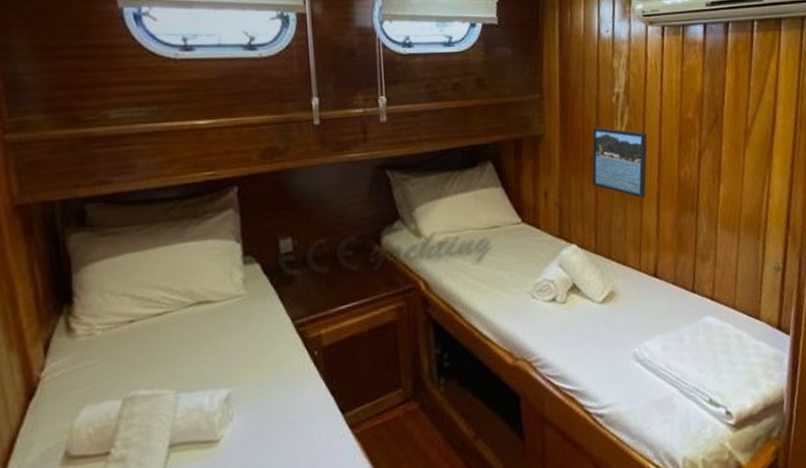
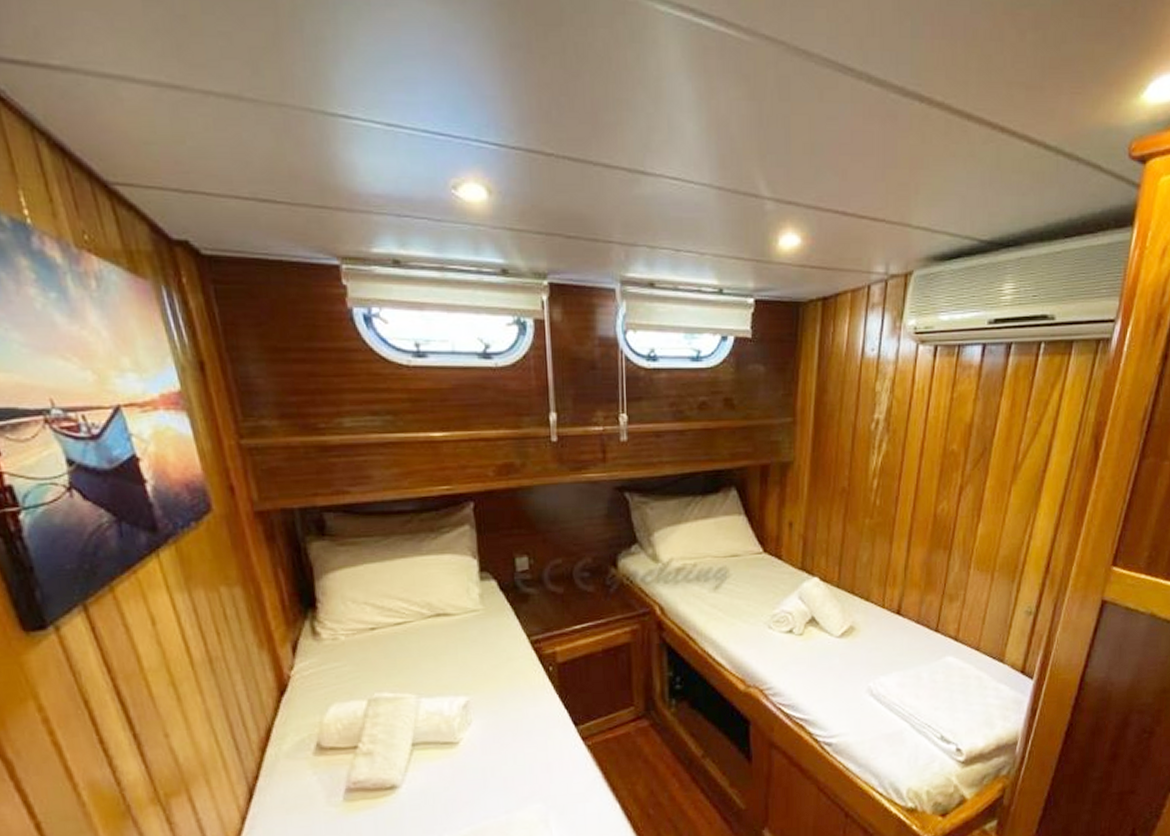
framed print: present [591,127,648,198] -> none [840,456,906,533]

